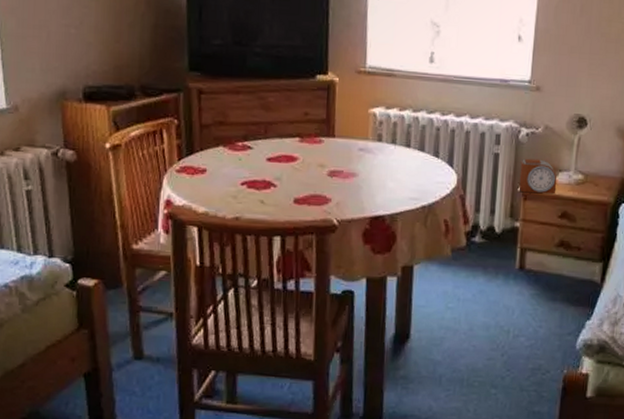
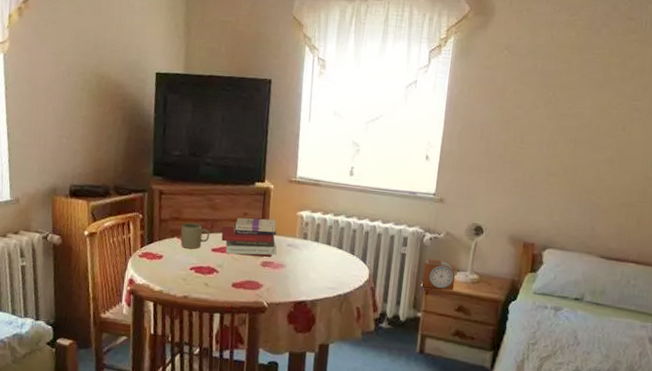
mug: none [226,126,264,160] -> present [180,222,210,249]
books: none [277,118,346,165] -> present [221,217,277,257]

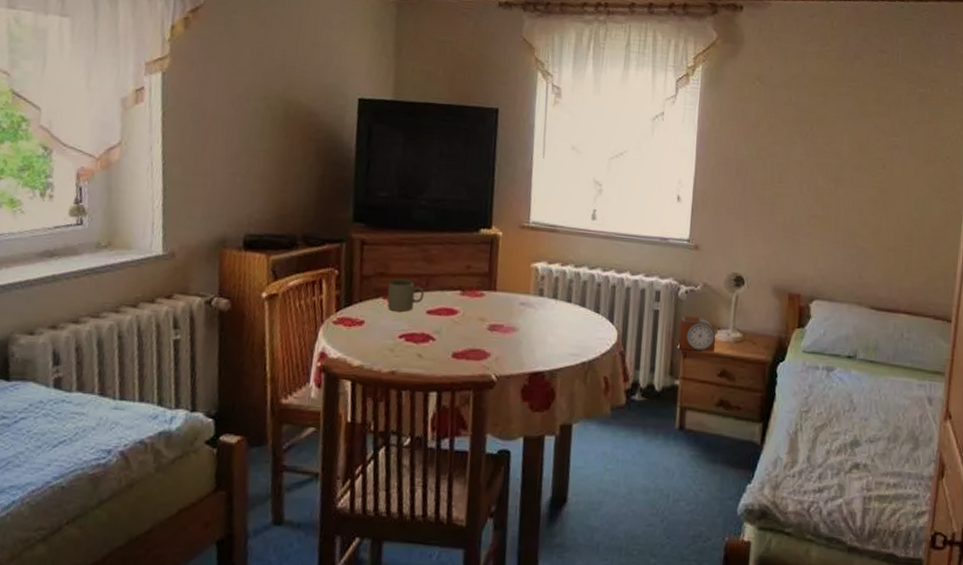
books: present [221,217,277,257] -> none [438,271,507,319]

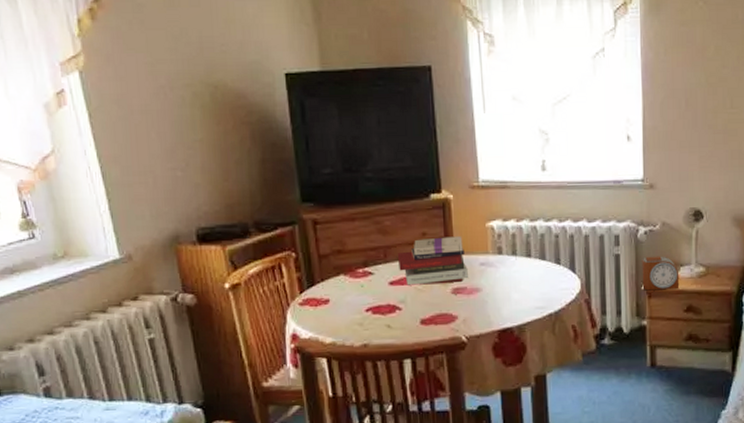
mug: present [386,278,425,312] -> none [346,253,384,286]
books: none [438,271,507,319] -> present [397,236,468,285]

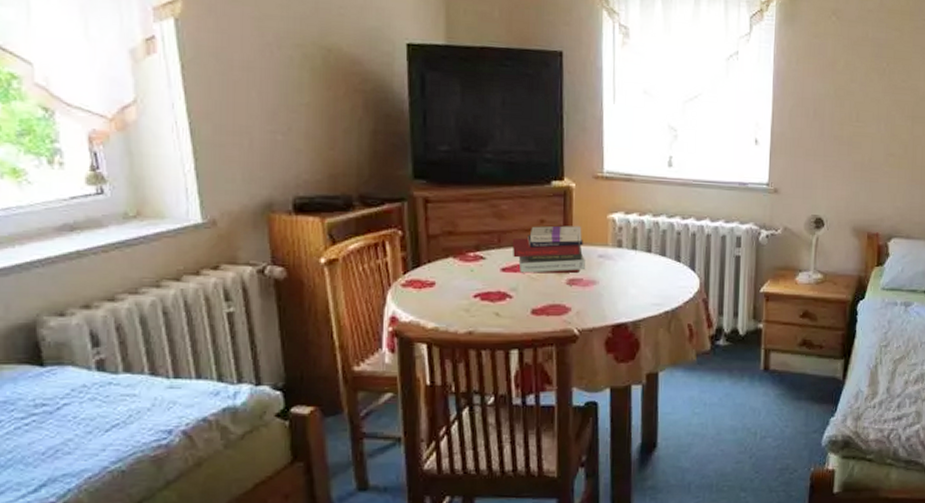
alarm clock: present [642,256,680,291] -> none [761,260,798,295]

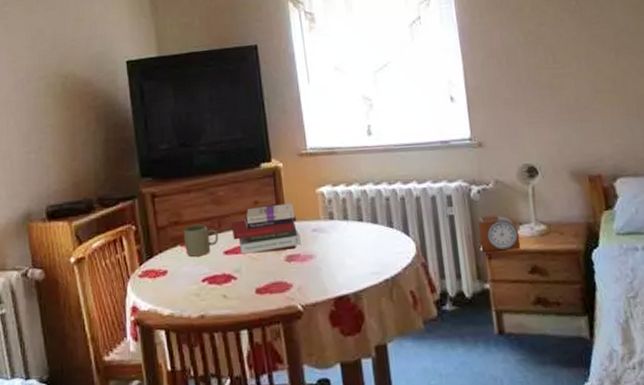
mug: none [457,236,497,271] -> present [183,223,219,257]
alarm clock: none [761,260,798,295] -> present [477,215,521,252]

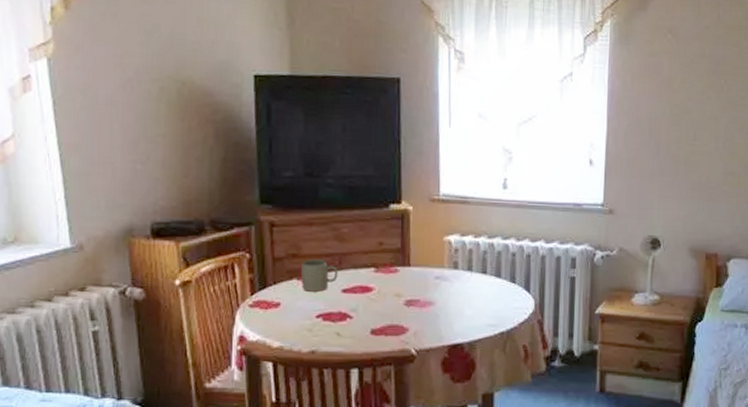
books: present [231,203,301,254] -> none [352,248,422,295]
alarm clock: present [477,215,521,252] -> none [596,281,634,316]

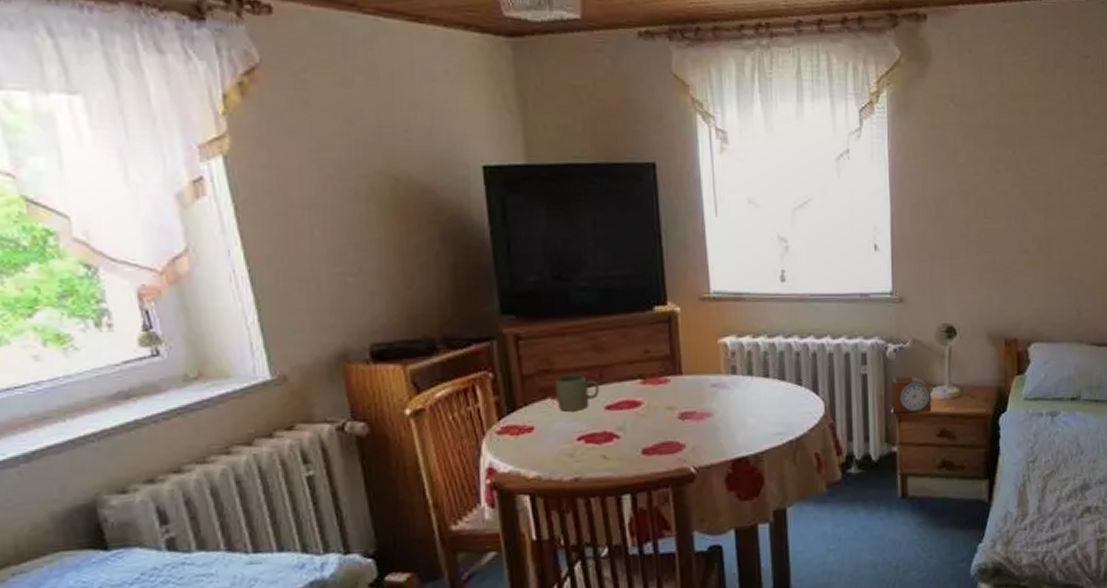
alarm clock: none [596,281,634,316] -> present [891,376,932,414]

